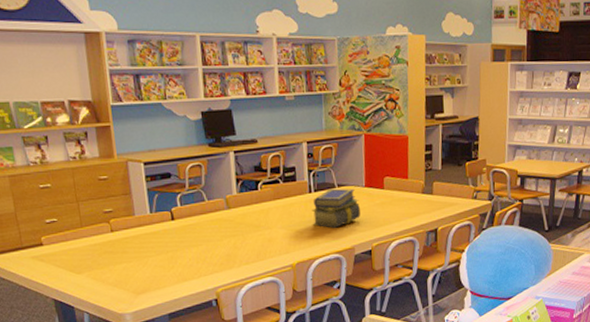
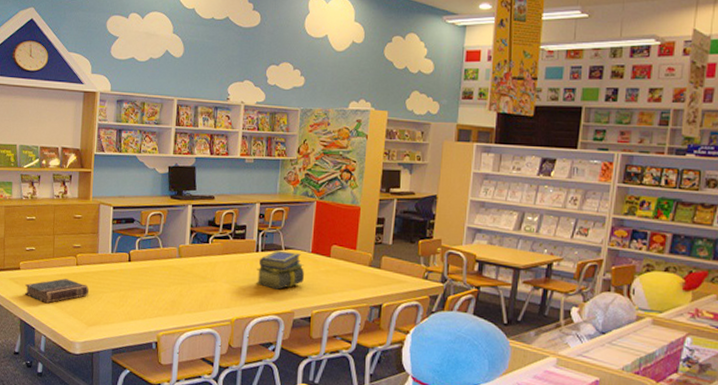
book: none [53,248,131,278] -> present [25,278,89,304]

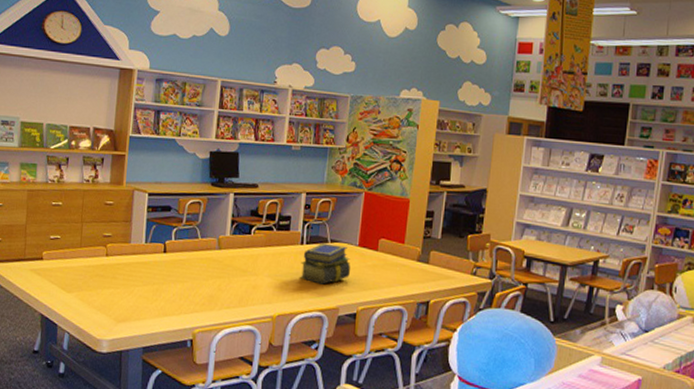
book: present [25,278,89,304] -> none [47,270,119,298]

